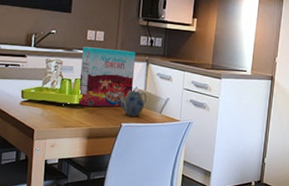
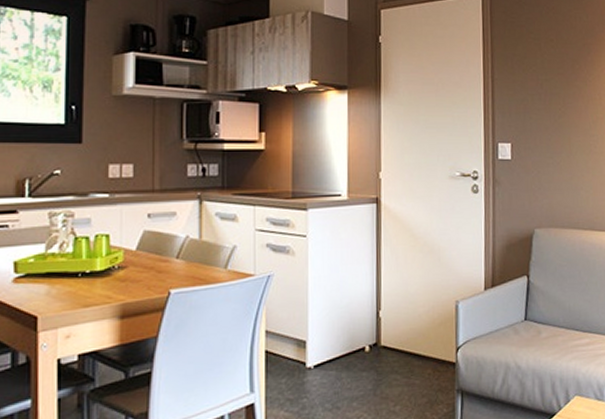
cereal box: present [77,46,136,107] -> none [101,186,183,273]
teapot: present [120,90,147,117] -> none [164,241,203,279]

